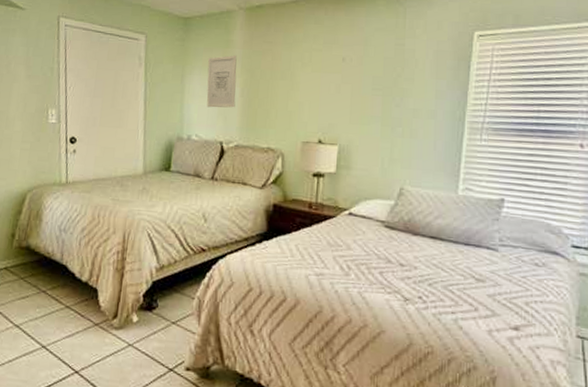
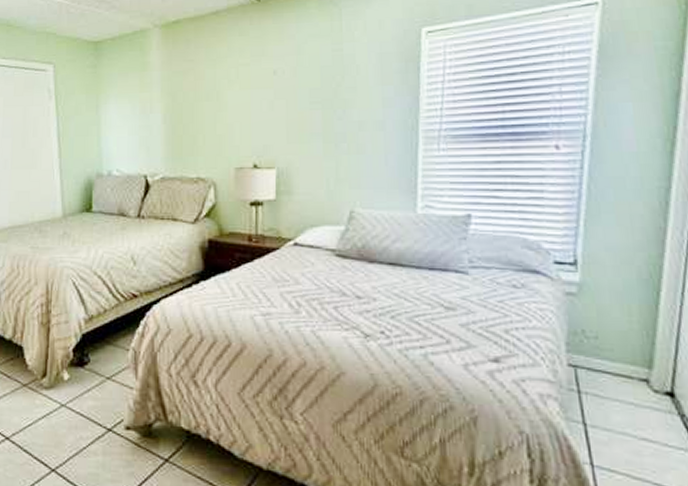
wall art: present [206,55,237,108] -> none [124,78,158,139]

